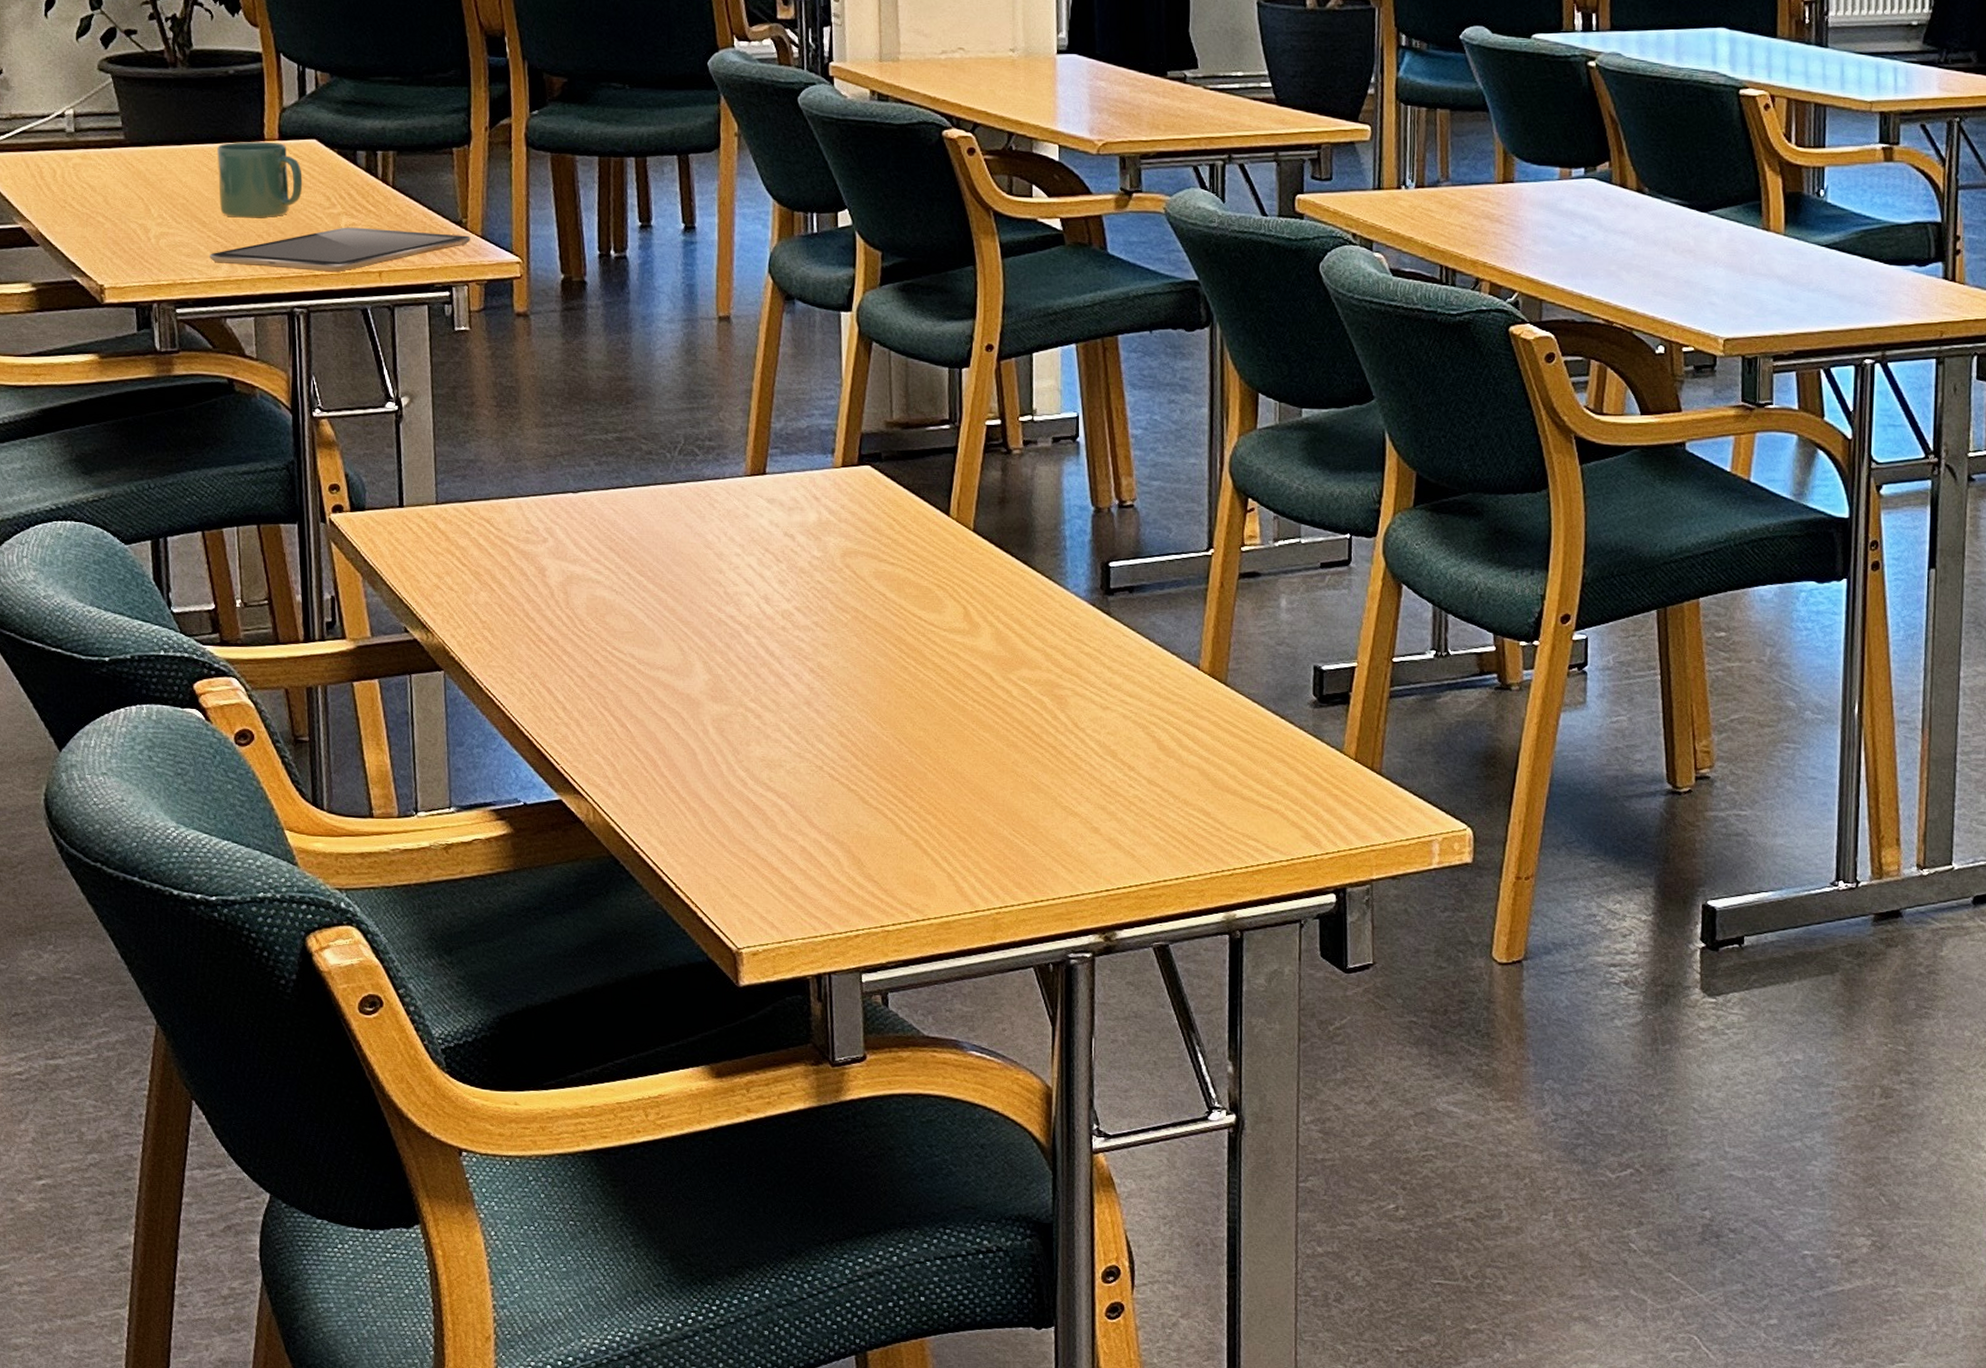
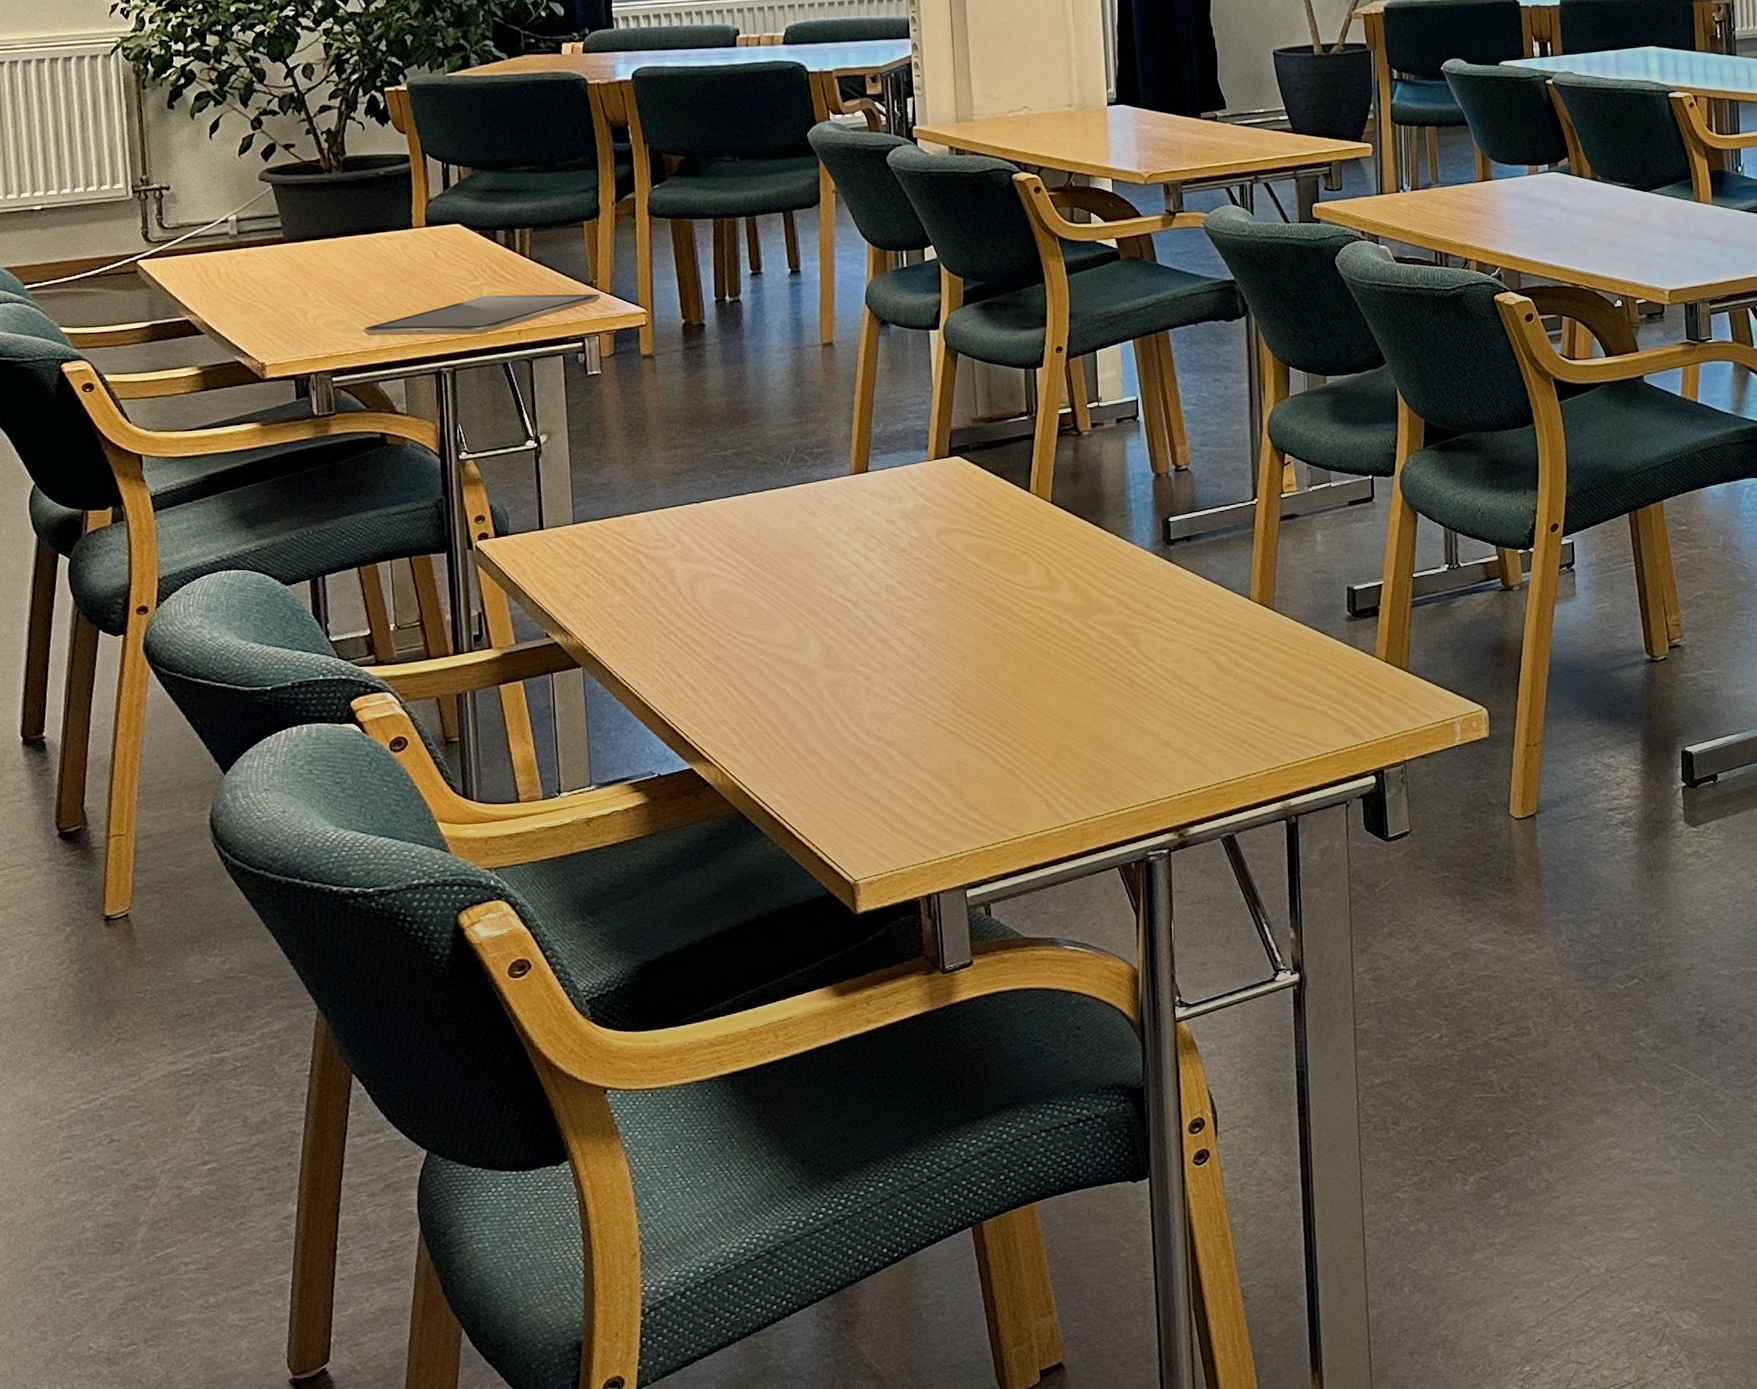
mug: present [217,142,303,218] -> none [369,229,448,296]

